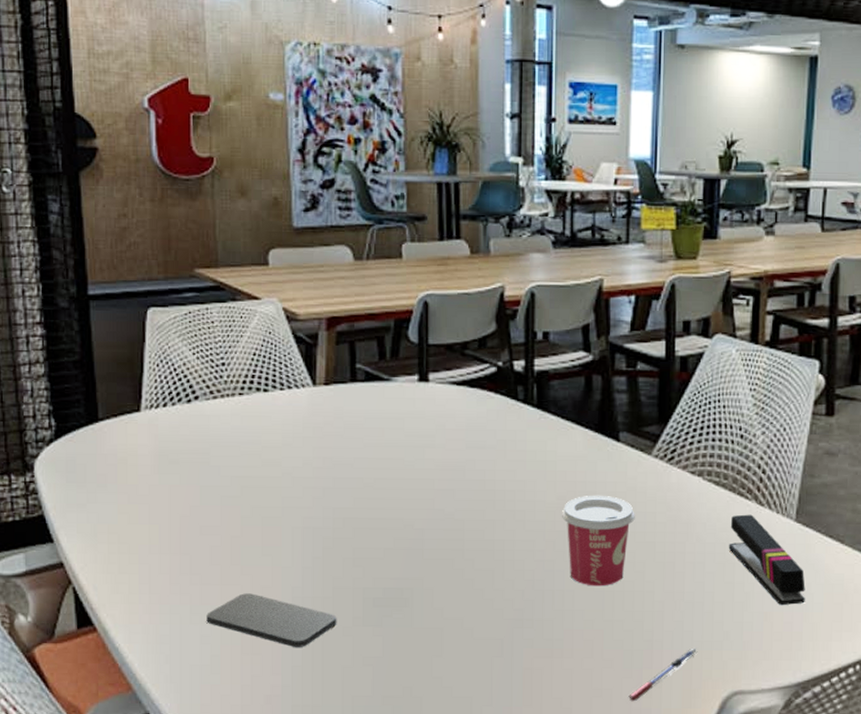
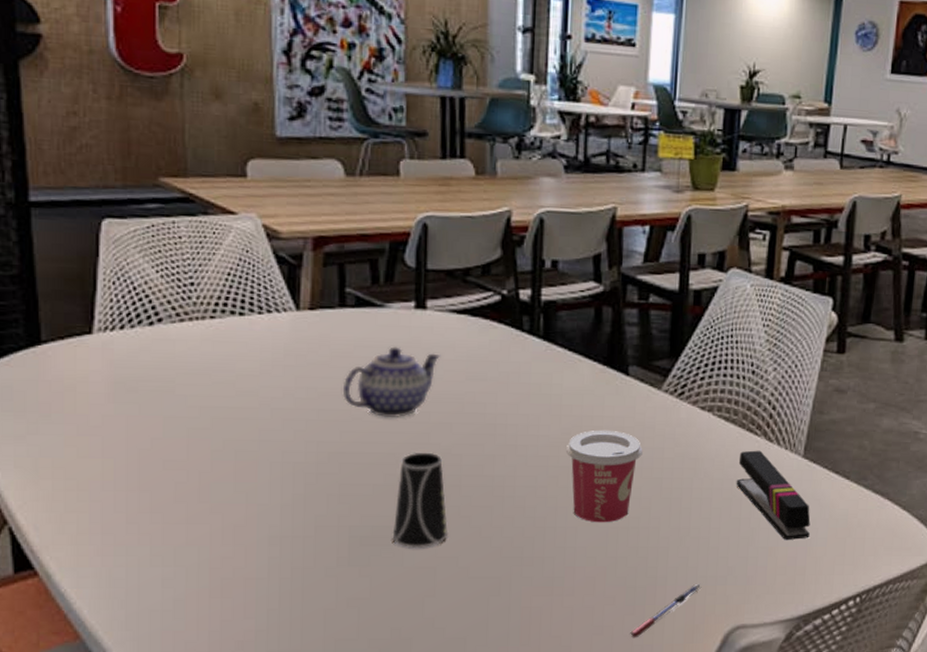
smartphone: present [206,593,337,647] -> none [169,533,320,589]
teapot: none [355,418,443,486] -> present [342,347,441,419]
cup: none [402,517,454,609] -> present [392,452,449,548]

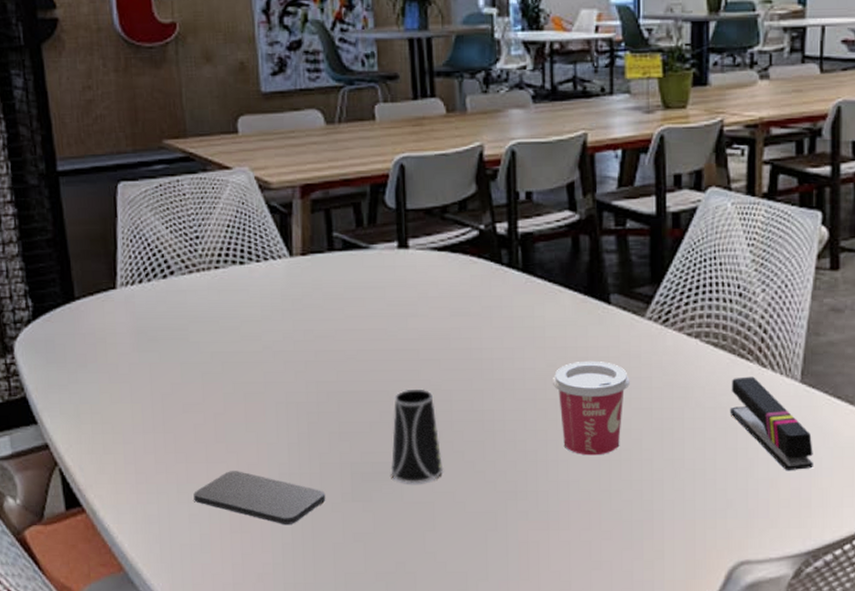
smartphone: none [169,533,320,589] -> present [193,471,326,524]
teapot: present [342,347,441,419] -> none [336,287,425,357]
pen: present [629,584,702,638] -> none [628,518,701,574]

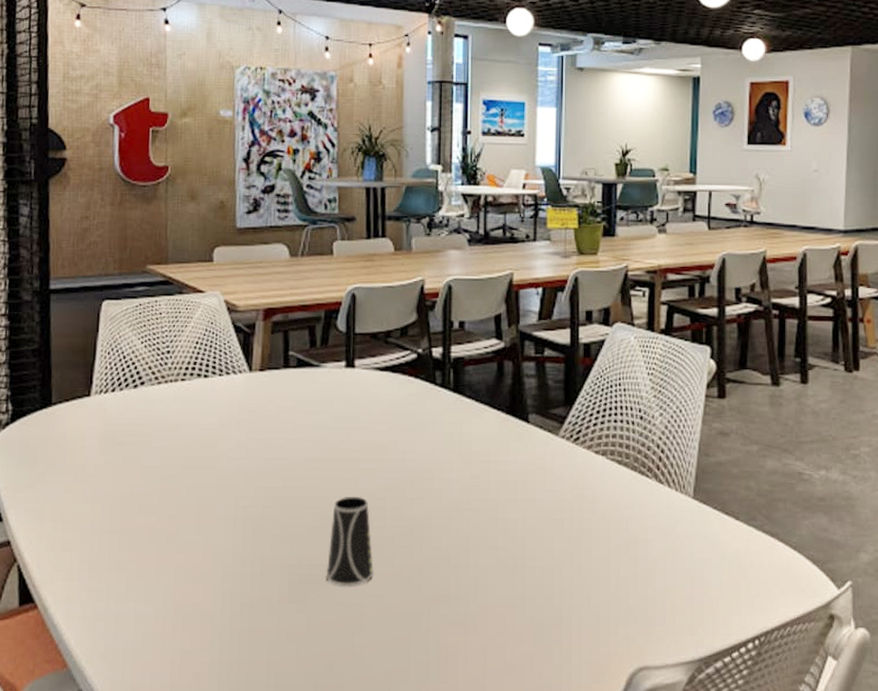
smartphone: present [193,471,326,524] -> none [141,570,264,624]
cup: present [552,360,630,456] -> none [475,474,544,563]
stapler: present [729,376,813,470] -> none [631,492,705,580]

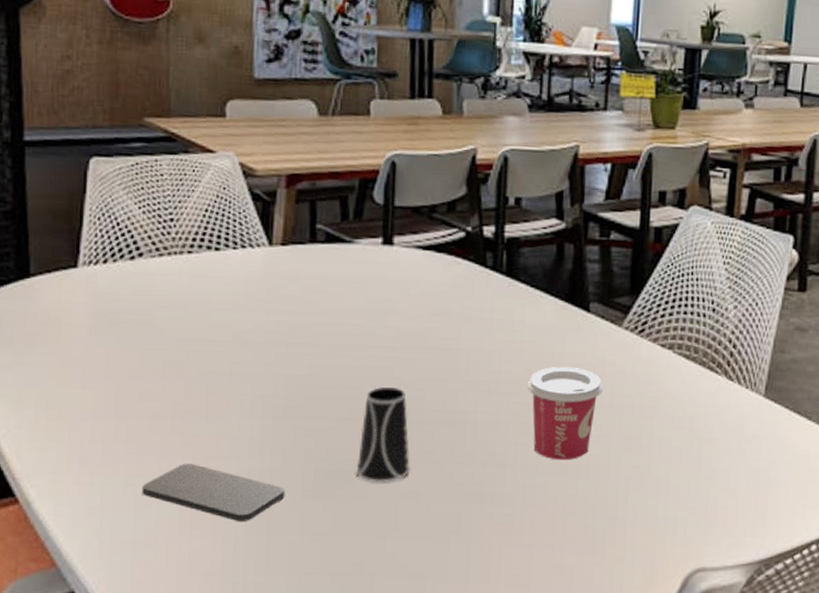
smartphone: none [141,570,264,624] -> present [142,463,286,521]
cup: none [475,474,544,563] -> present [526,366,603,460]

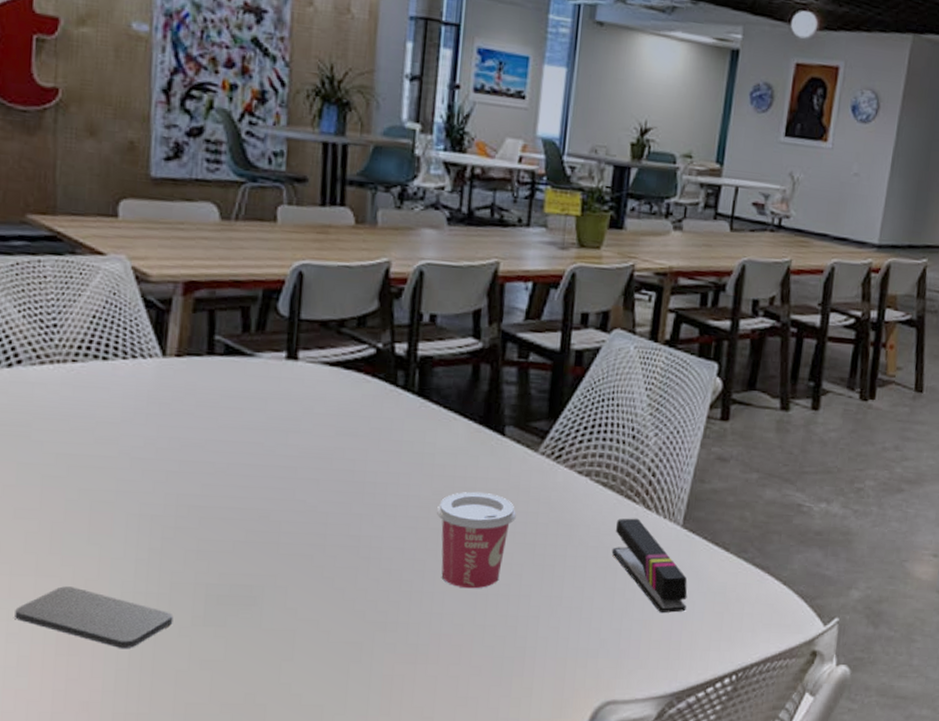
cup: present [356,386,411,482] -> none [250,508,310,609]
stapler: none [696,389,772,481] -> present [611,518,688,613]

